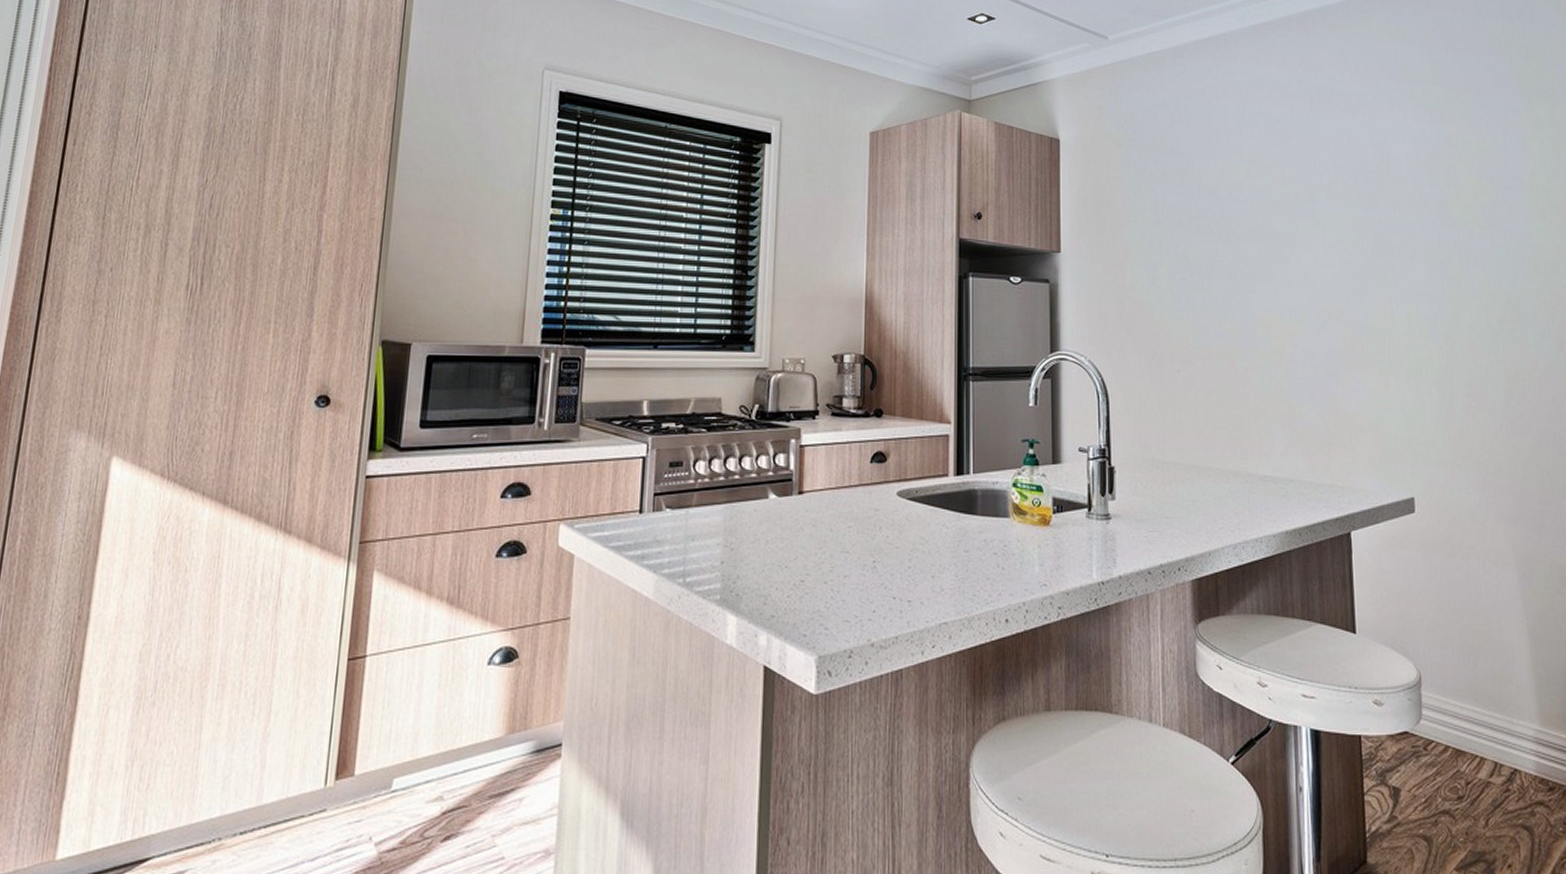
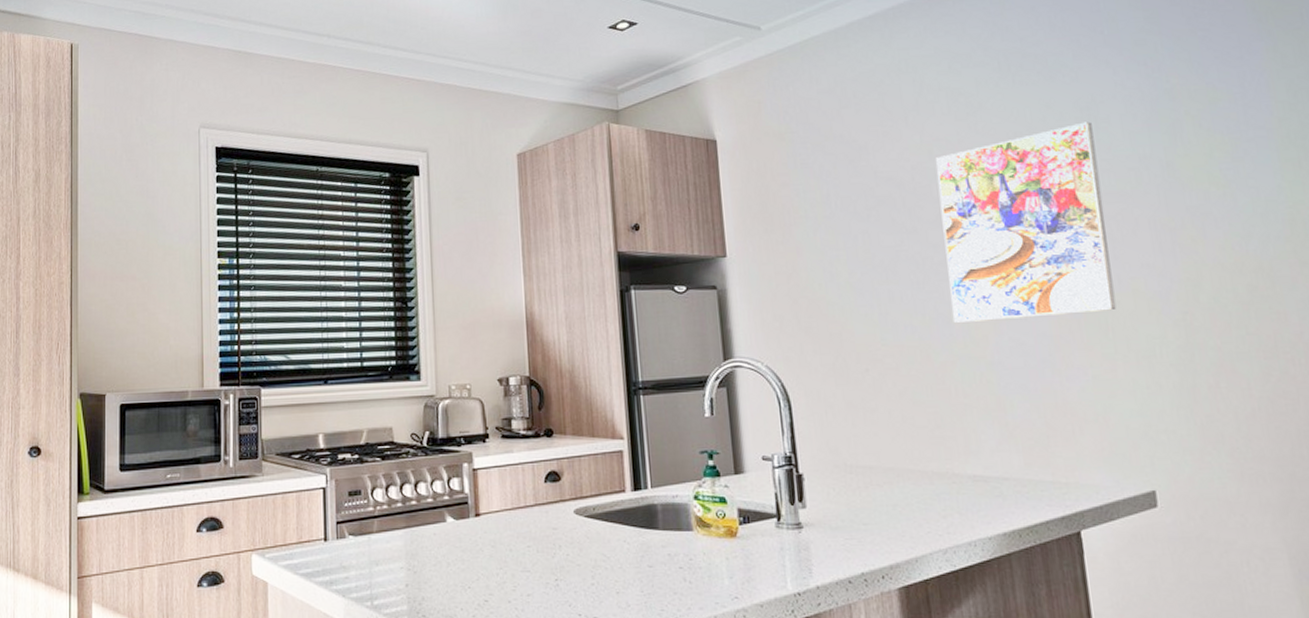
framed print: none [1251,158,1393,333] -> present [935,122,1117,323]

